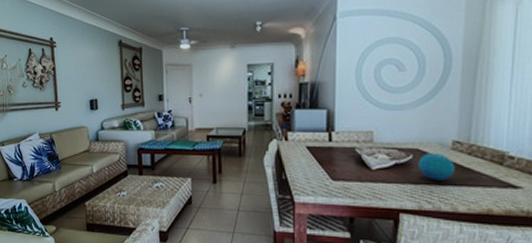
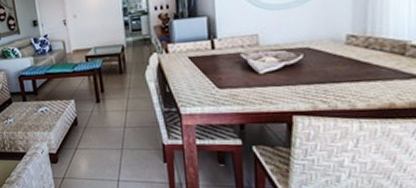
decorative orb: present [418,153,455,181] -> none [309,50,351,79]

